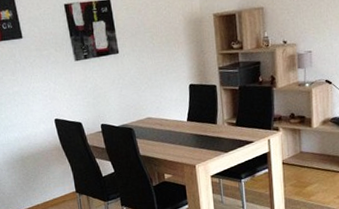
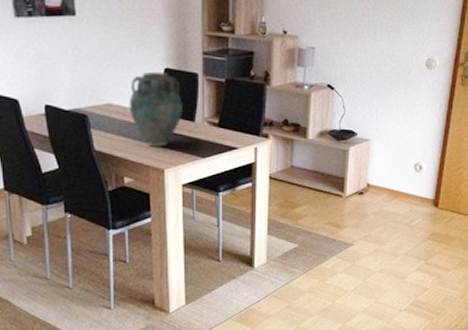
vase: none [163,88,207,148] -> present [129,72,184,147]

